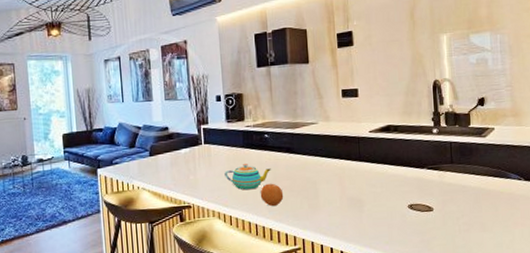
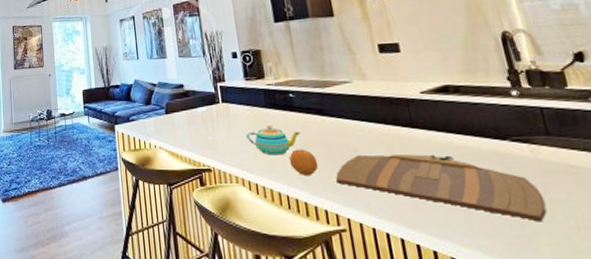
cutting board: none [297,182,442,229] -> present [336,154,547,222]

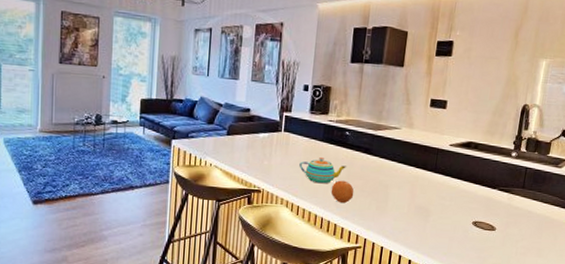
cutting board: present [336,154,547,222] -> none [364,189,504,248]

